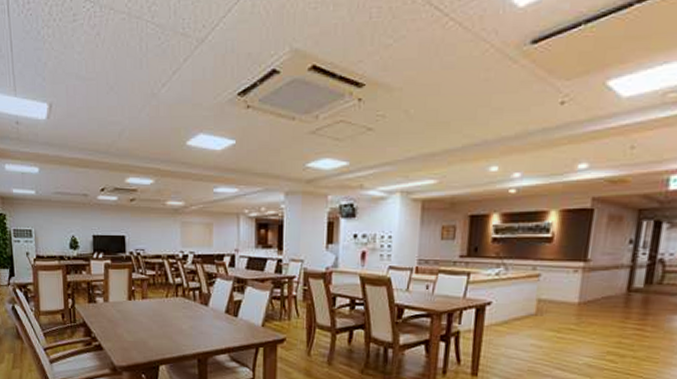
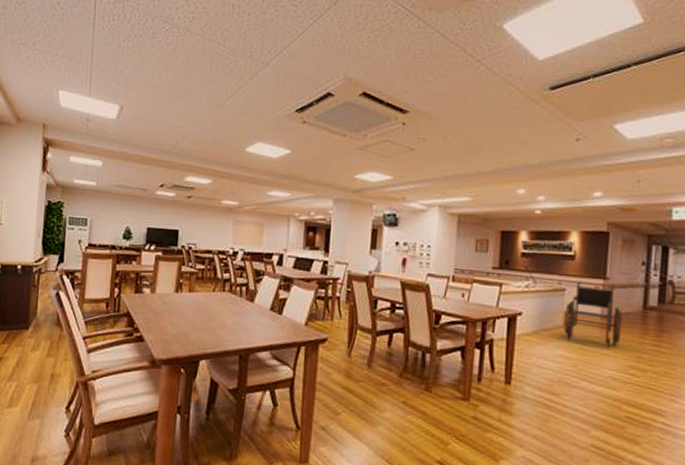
wheelchair: none [536,265,603,336] -> present [564,281,622,349]

